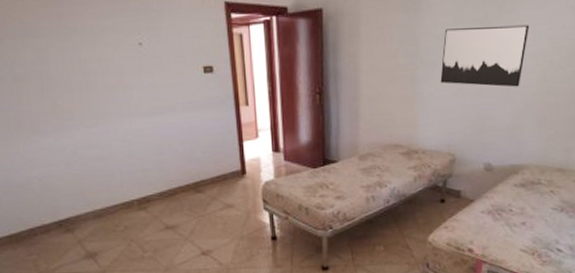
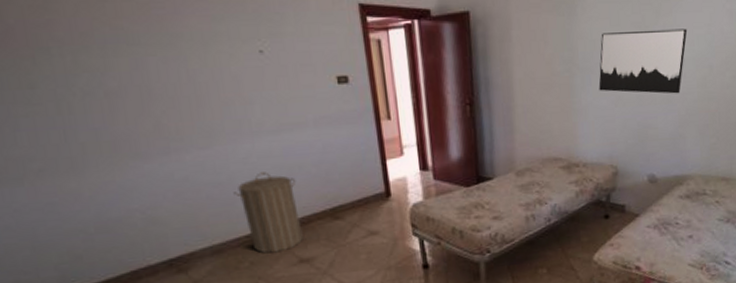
laundry hamper: none [113,149,170,220] -> present [233,172,303,254]

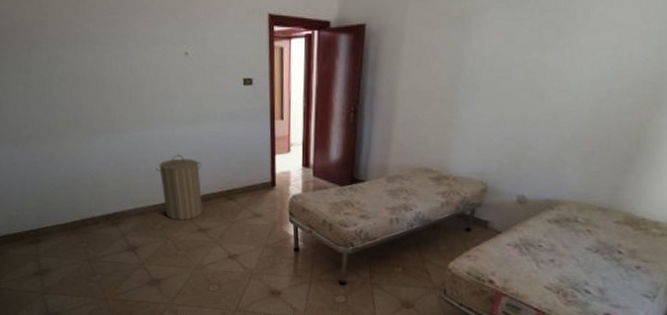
wall art: present [598,28,688,94] -> none [481,49,590,117]

